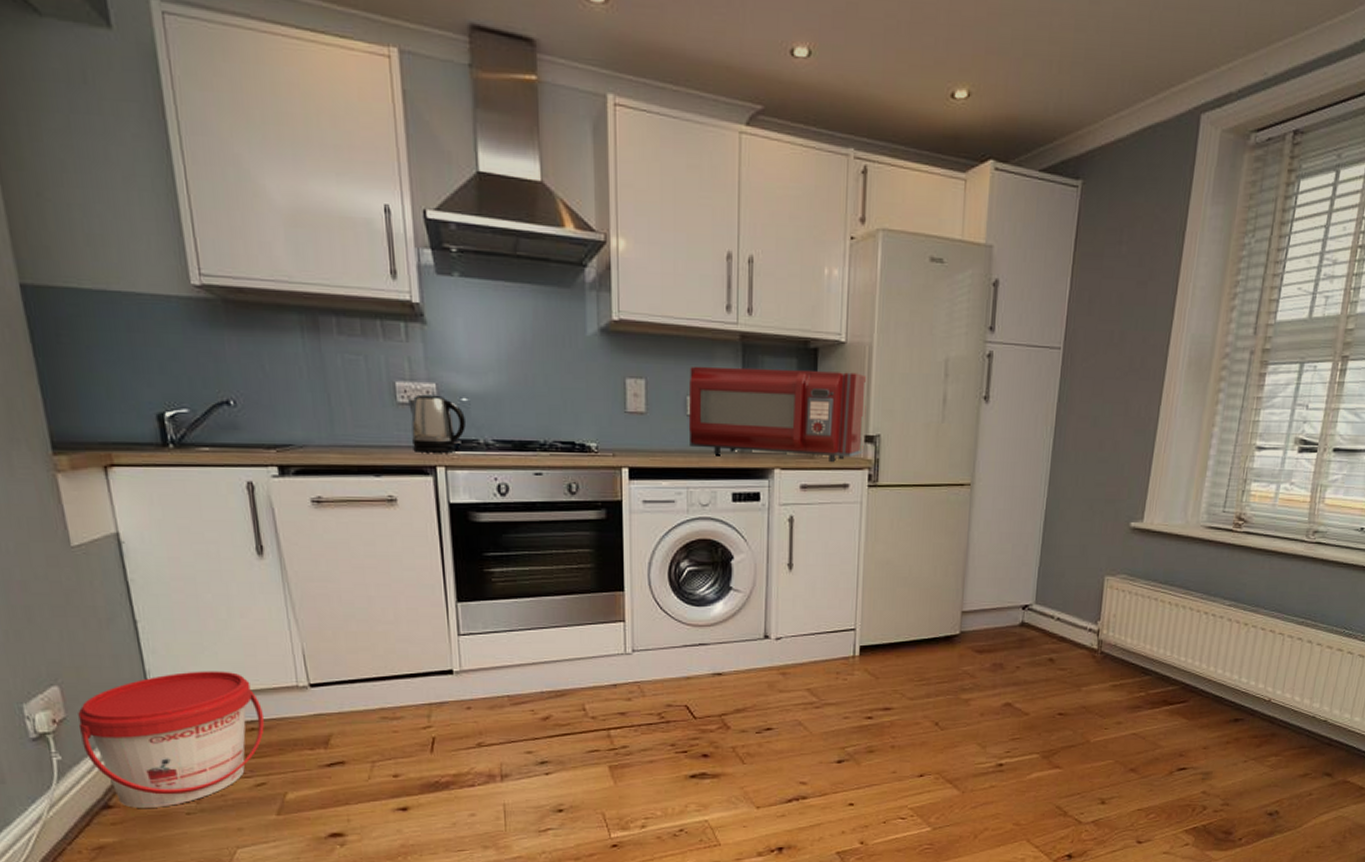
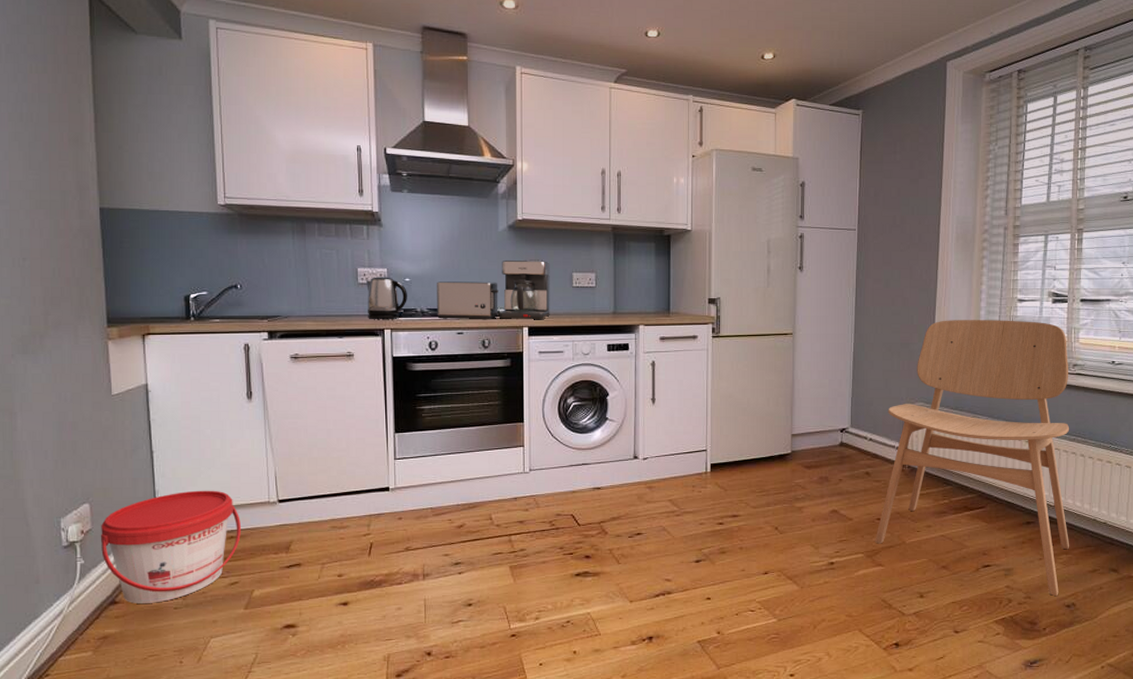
toaster: none [503,403,589,457] -> present [436,281,498,320]
coffee maker: none [590,377,657,459] -> present [500,261,550,320]
microwave: present [688,366,869,463] -> none [573,250,710,320]
dining chair: none [1053,471,1310,804] -> present [875,320,1070,597]

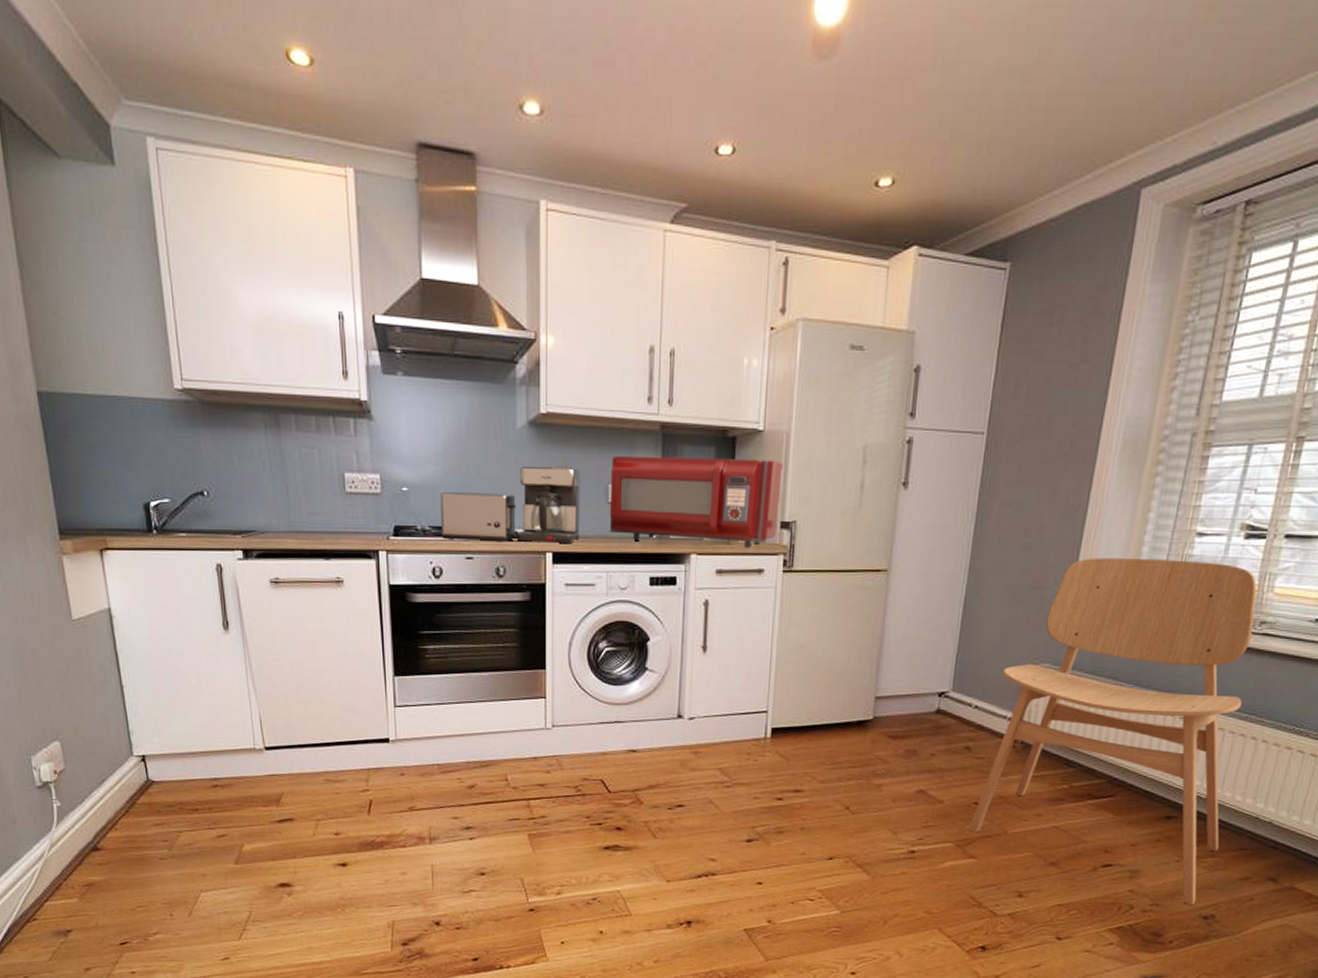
bucket: present [100,490,242,604] -> none [74,732,227,852]
kettle: present [366,277,407,319] -> none [356,484,405,538]
microwave: none [573,250,710,320] -> present [609,455,786,549]

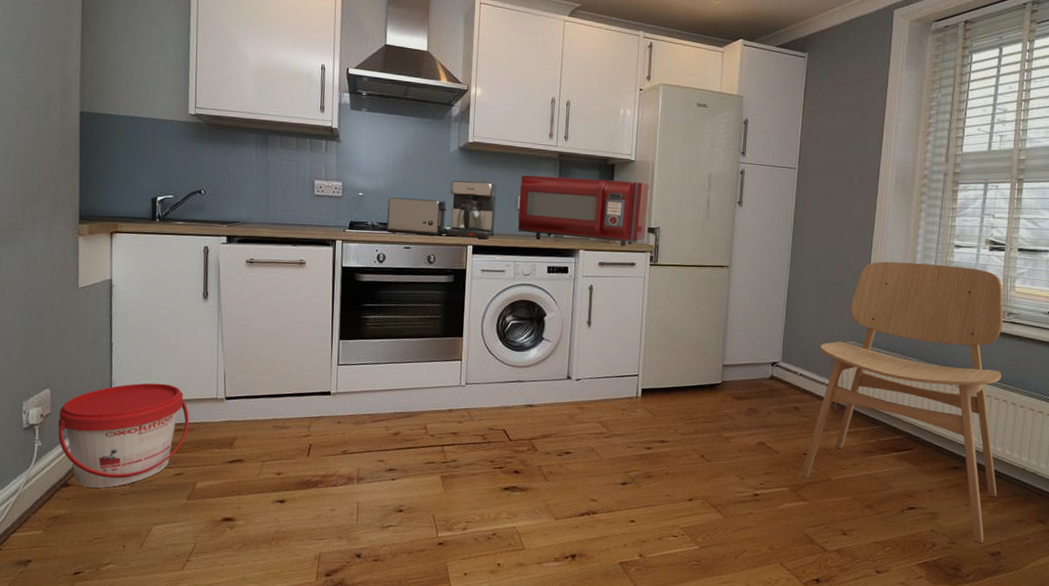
bucket: none [74,732,227,852] -> present [58,383,190,488]

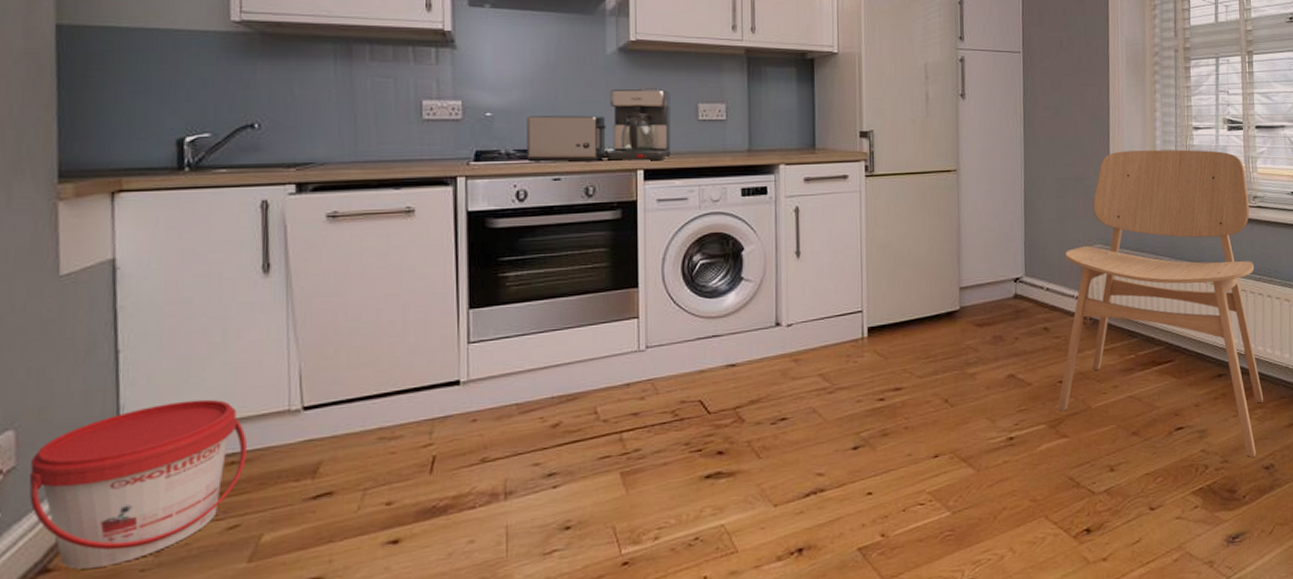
microwave: present [518,175,652,247] -> none [699,77,860,157]

